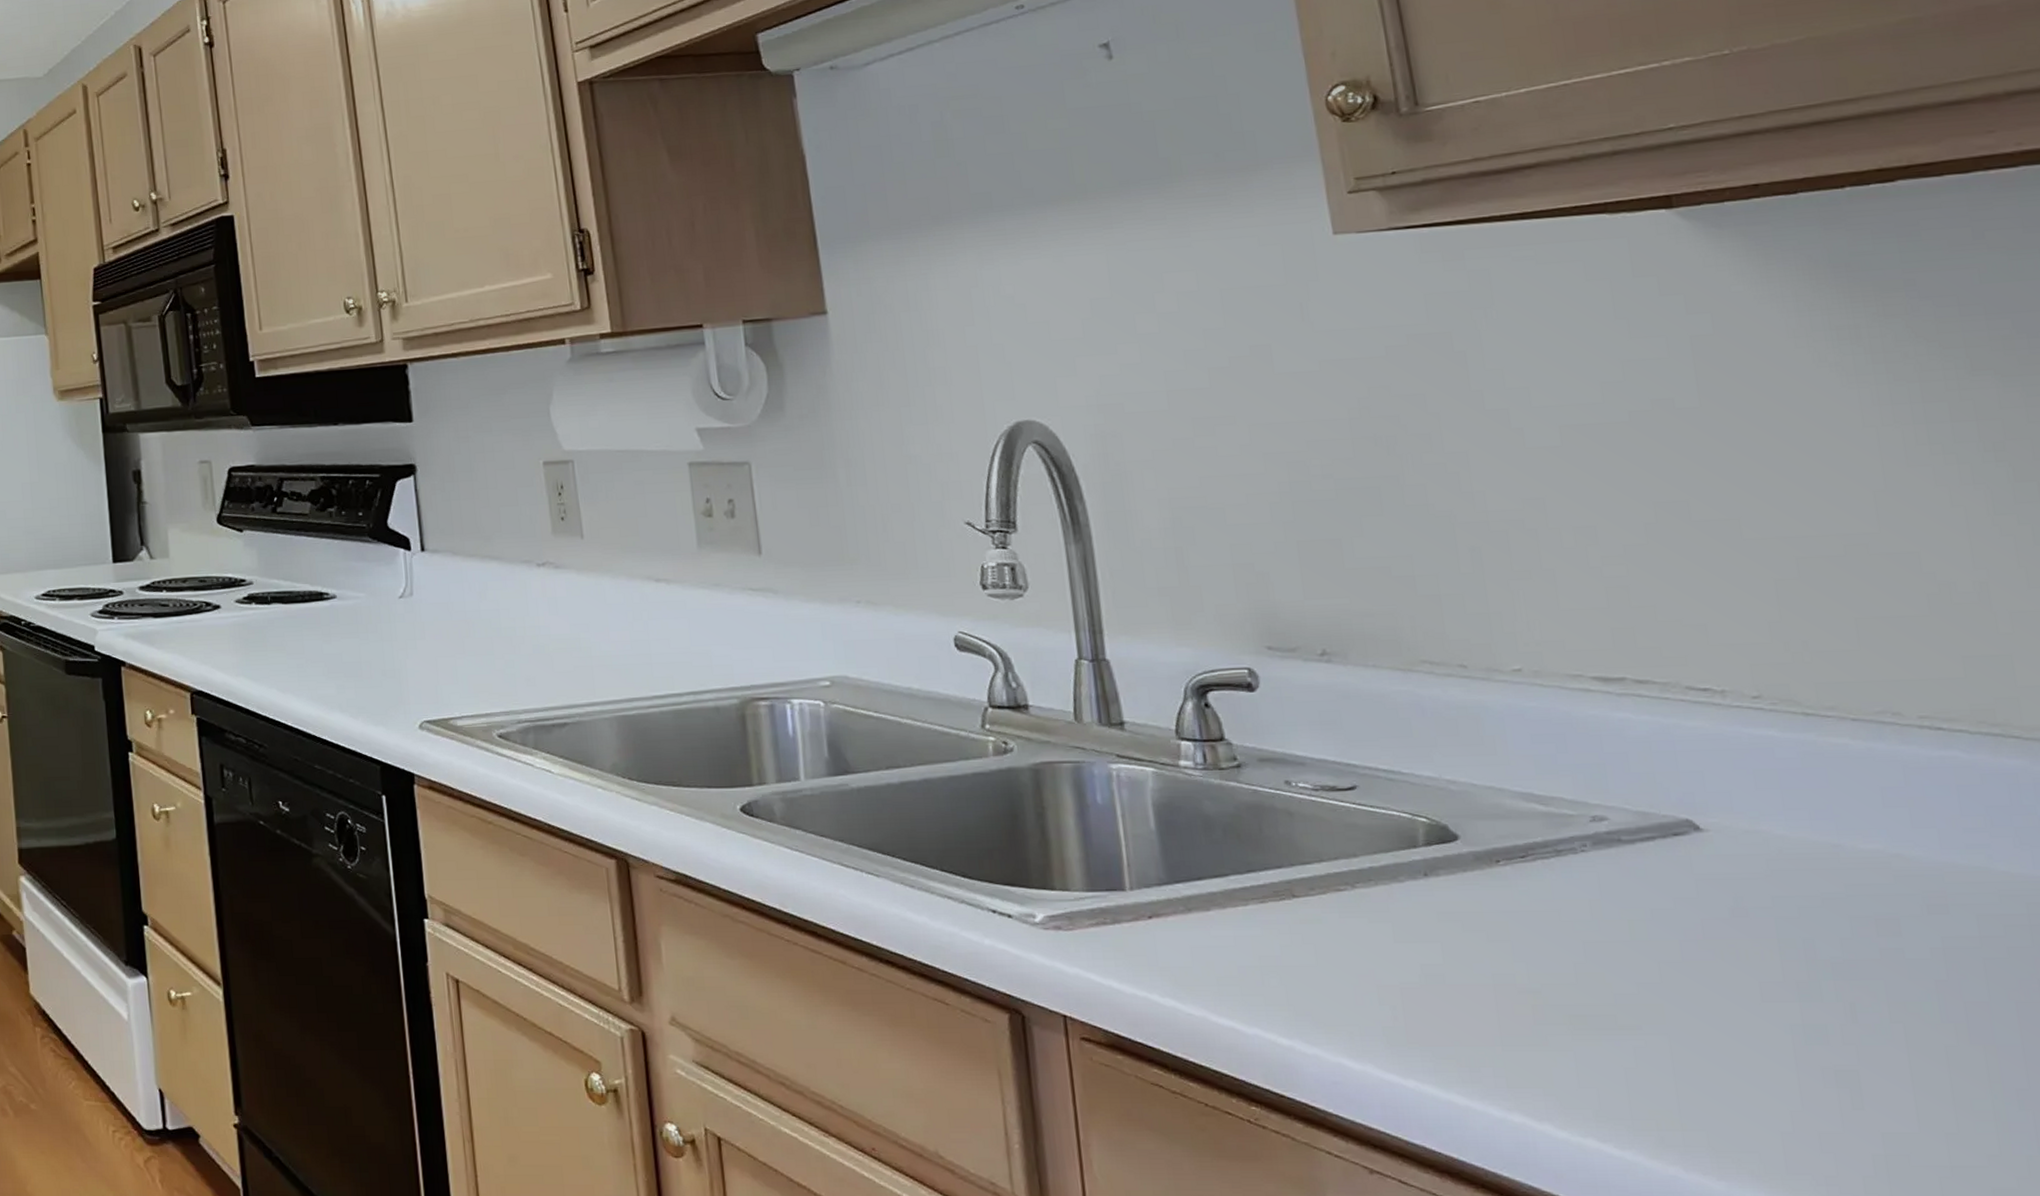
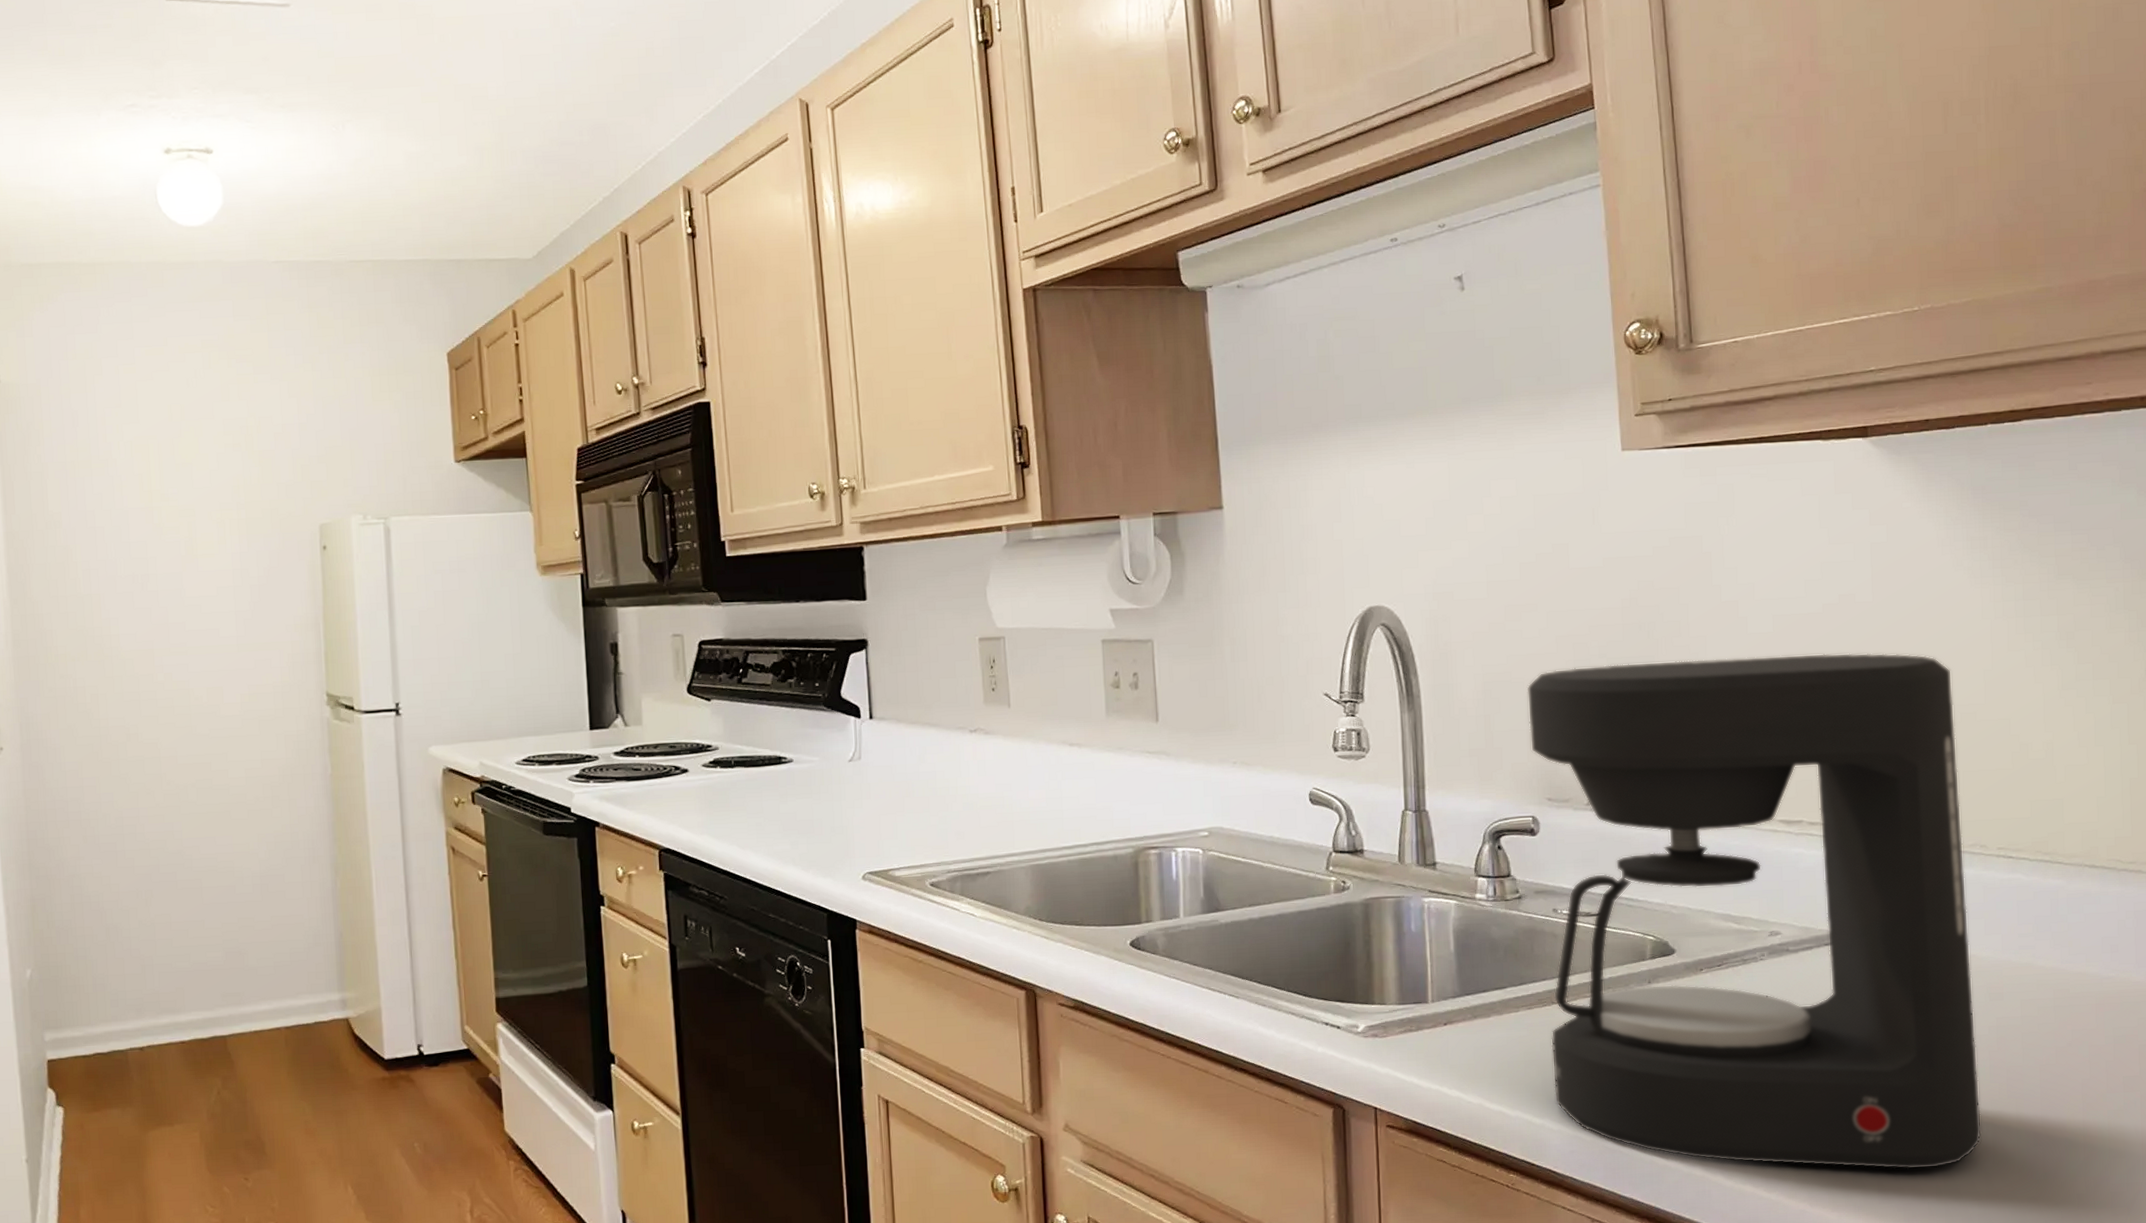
coffee maker: none [1229,470,1936,1132] -> present [1527,653,1982,1170]

